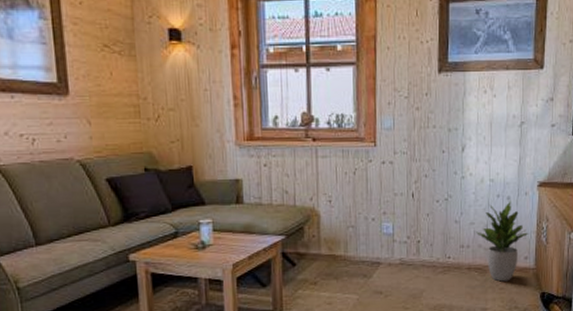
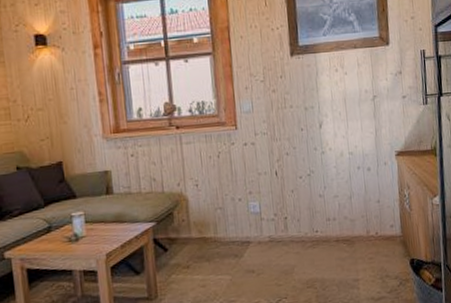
potted plant: present [476,201,529,282] -> none [341,172,392,252]

